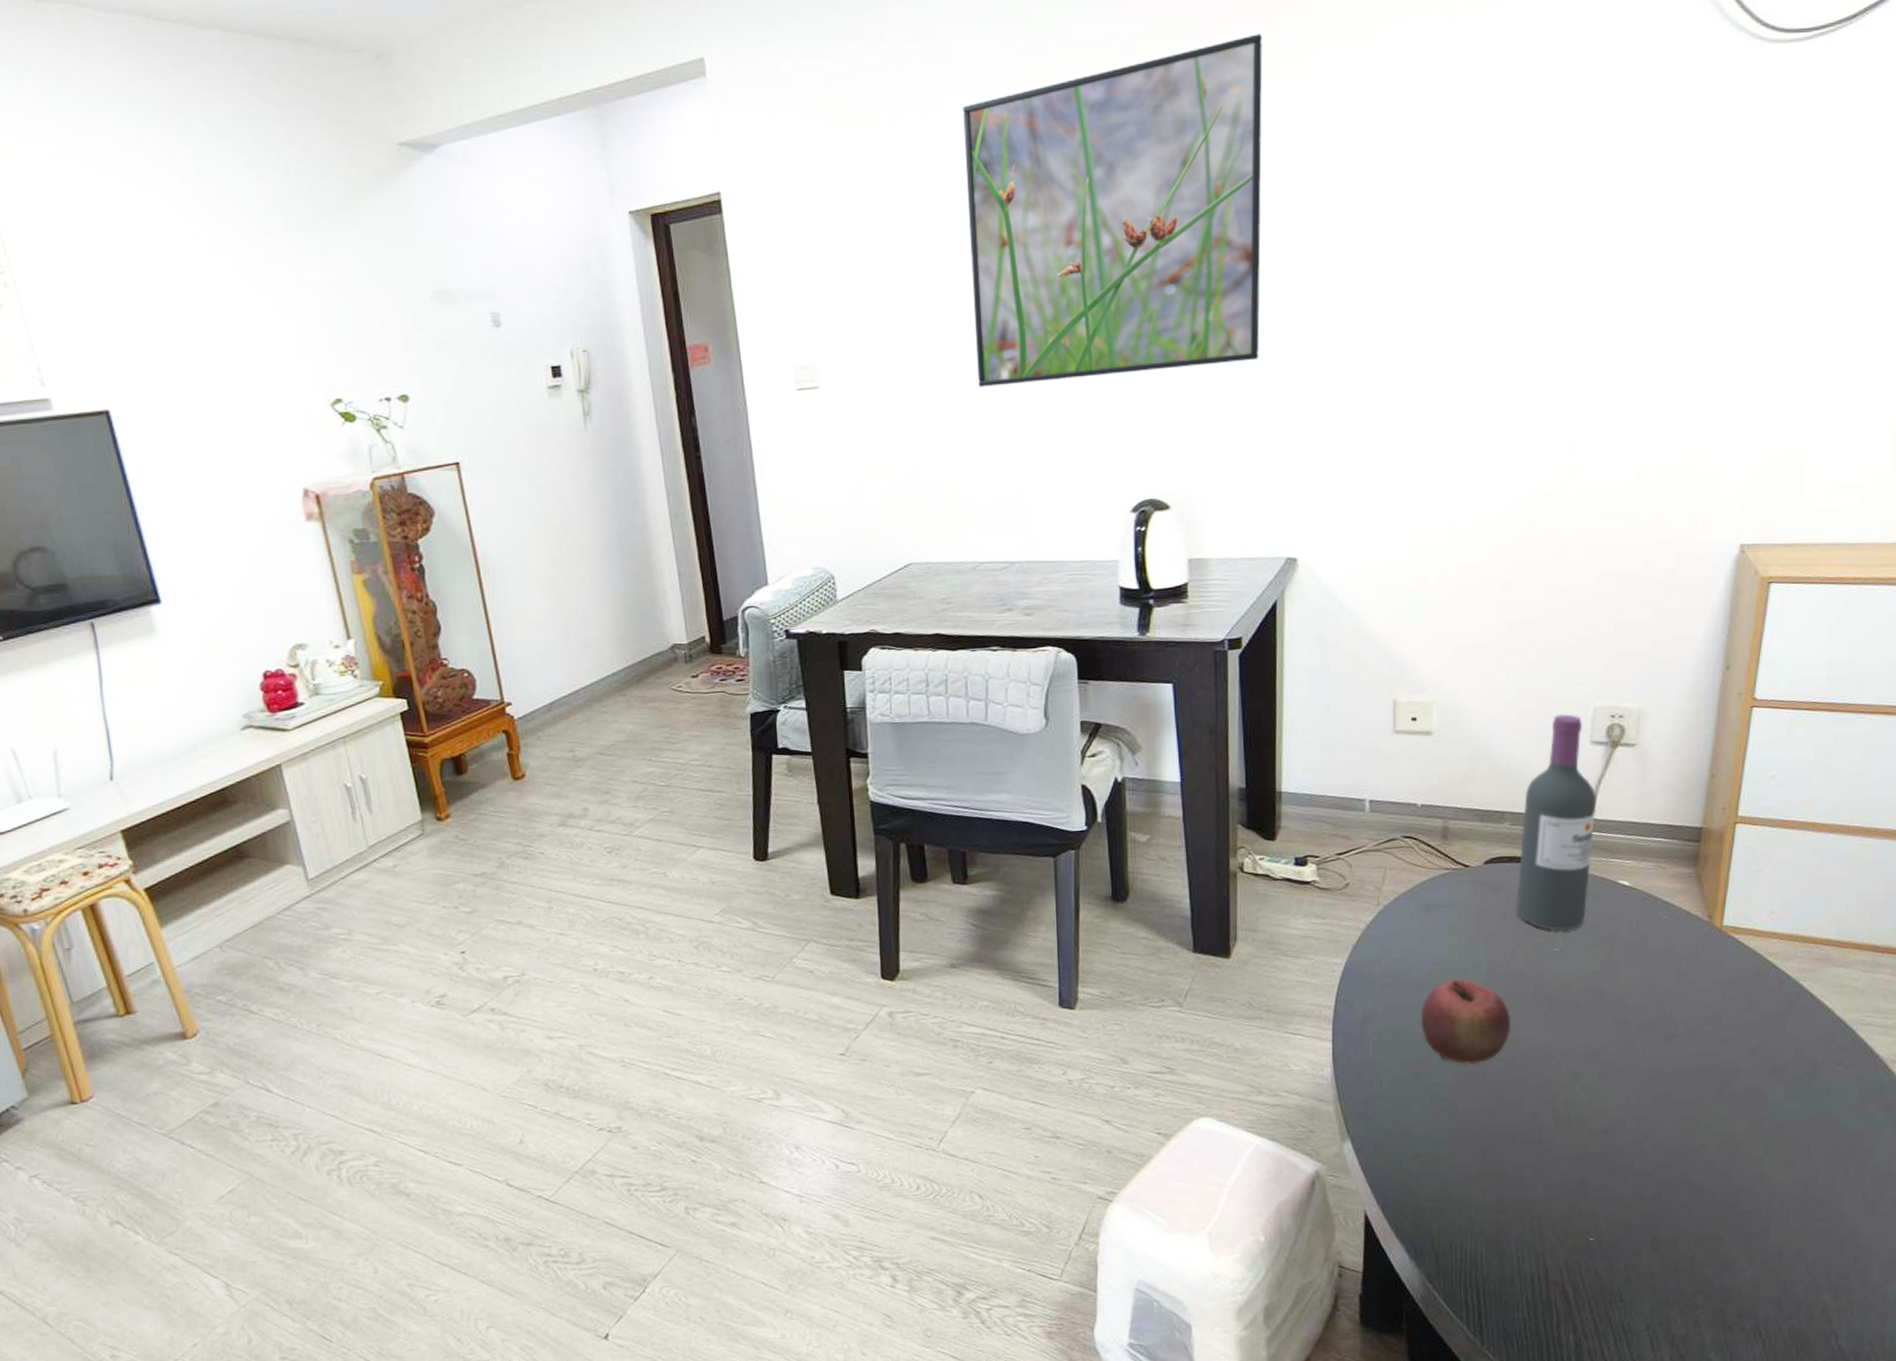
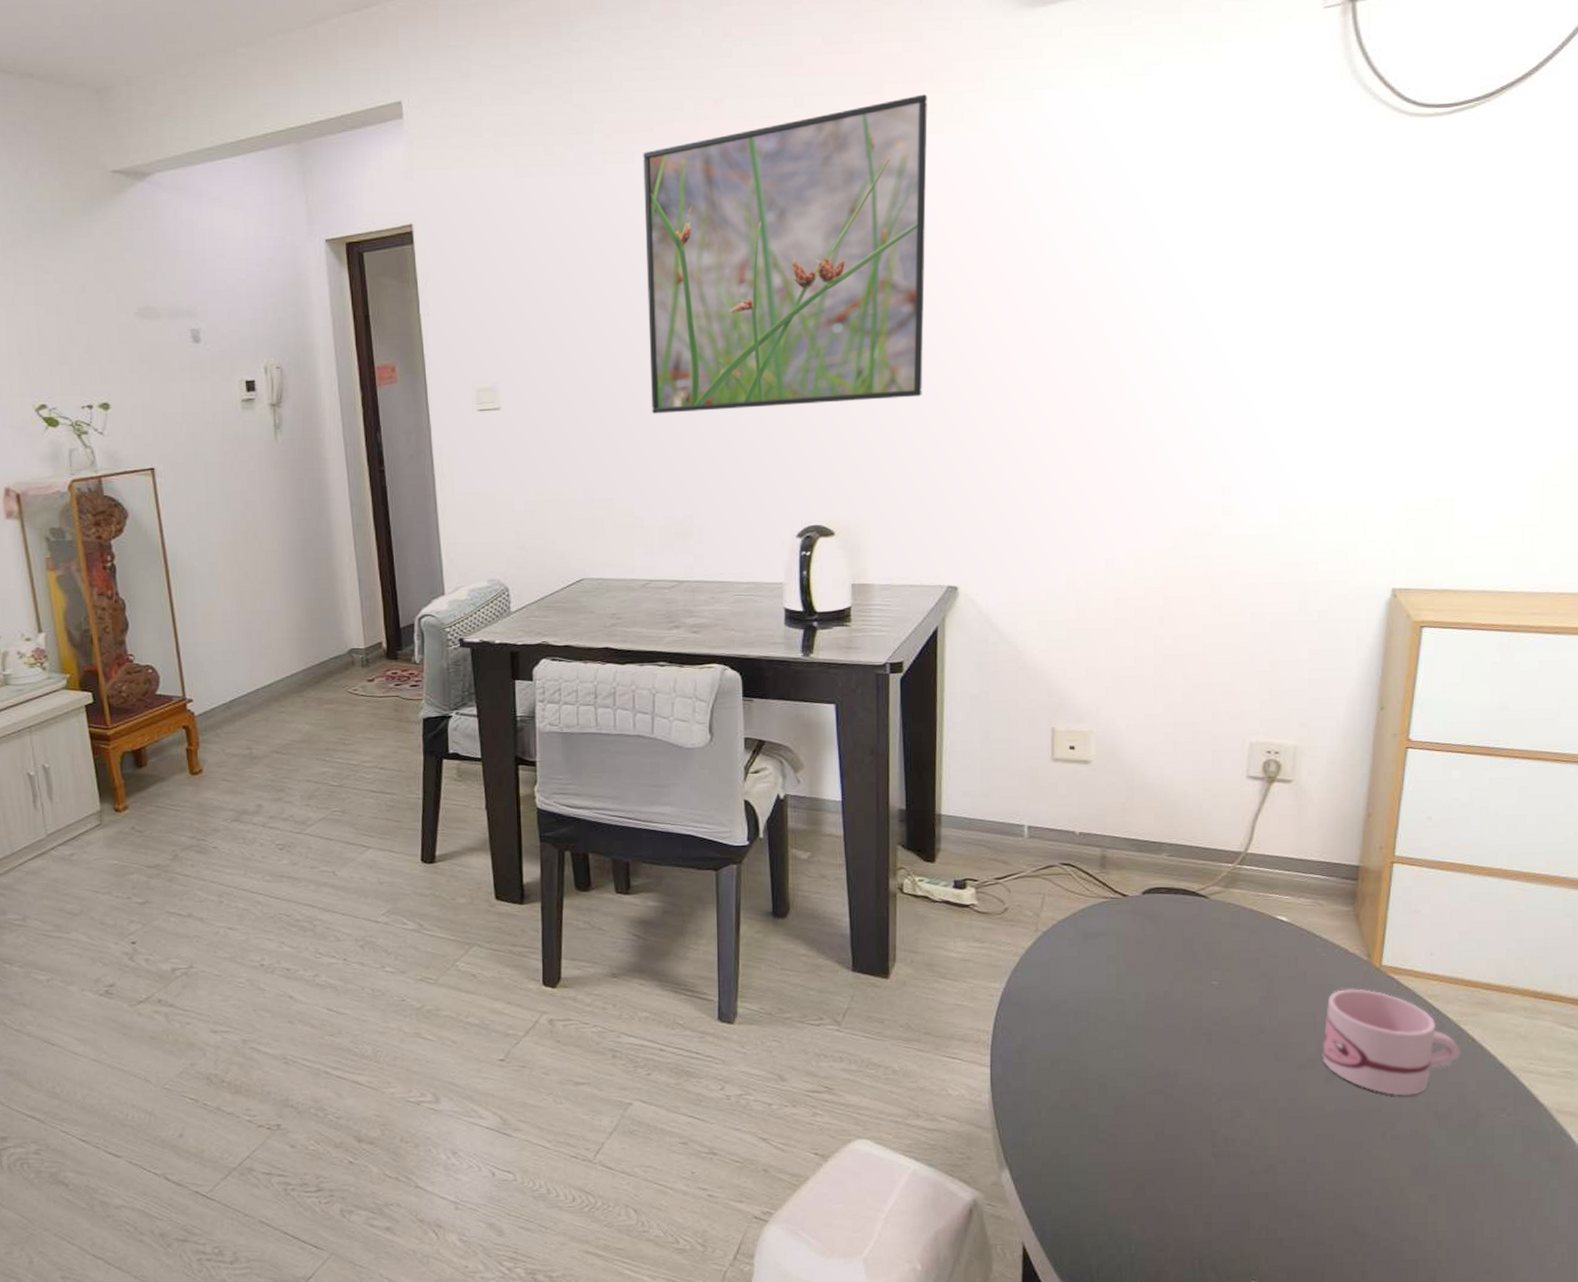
apple: present [1420,979,1511,1064] -> none [1079,1009,1170,1096]
wine bottle: present [1517,714,1597,931] -> none [1175,748,1254,965]
mug: none [1662,950,1800,1053] -> present [1322,989,1461,1096]

